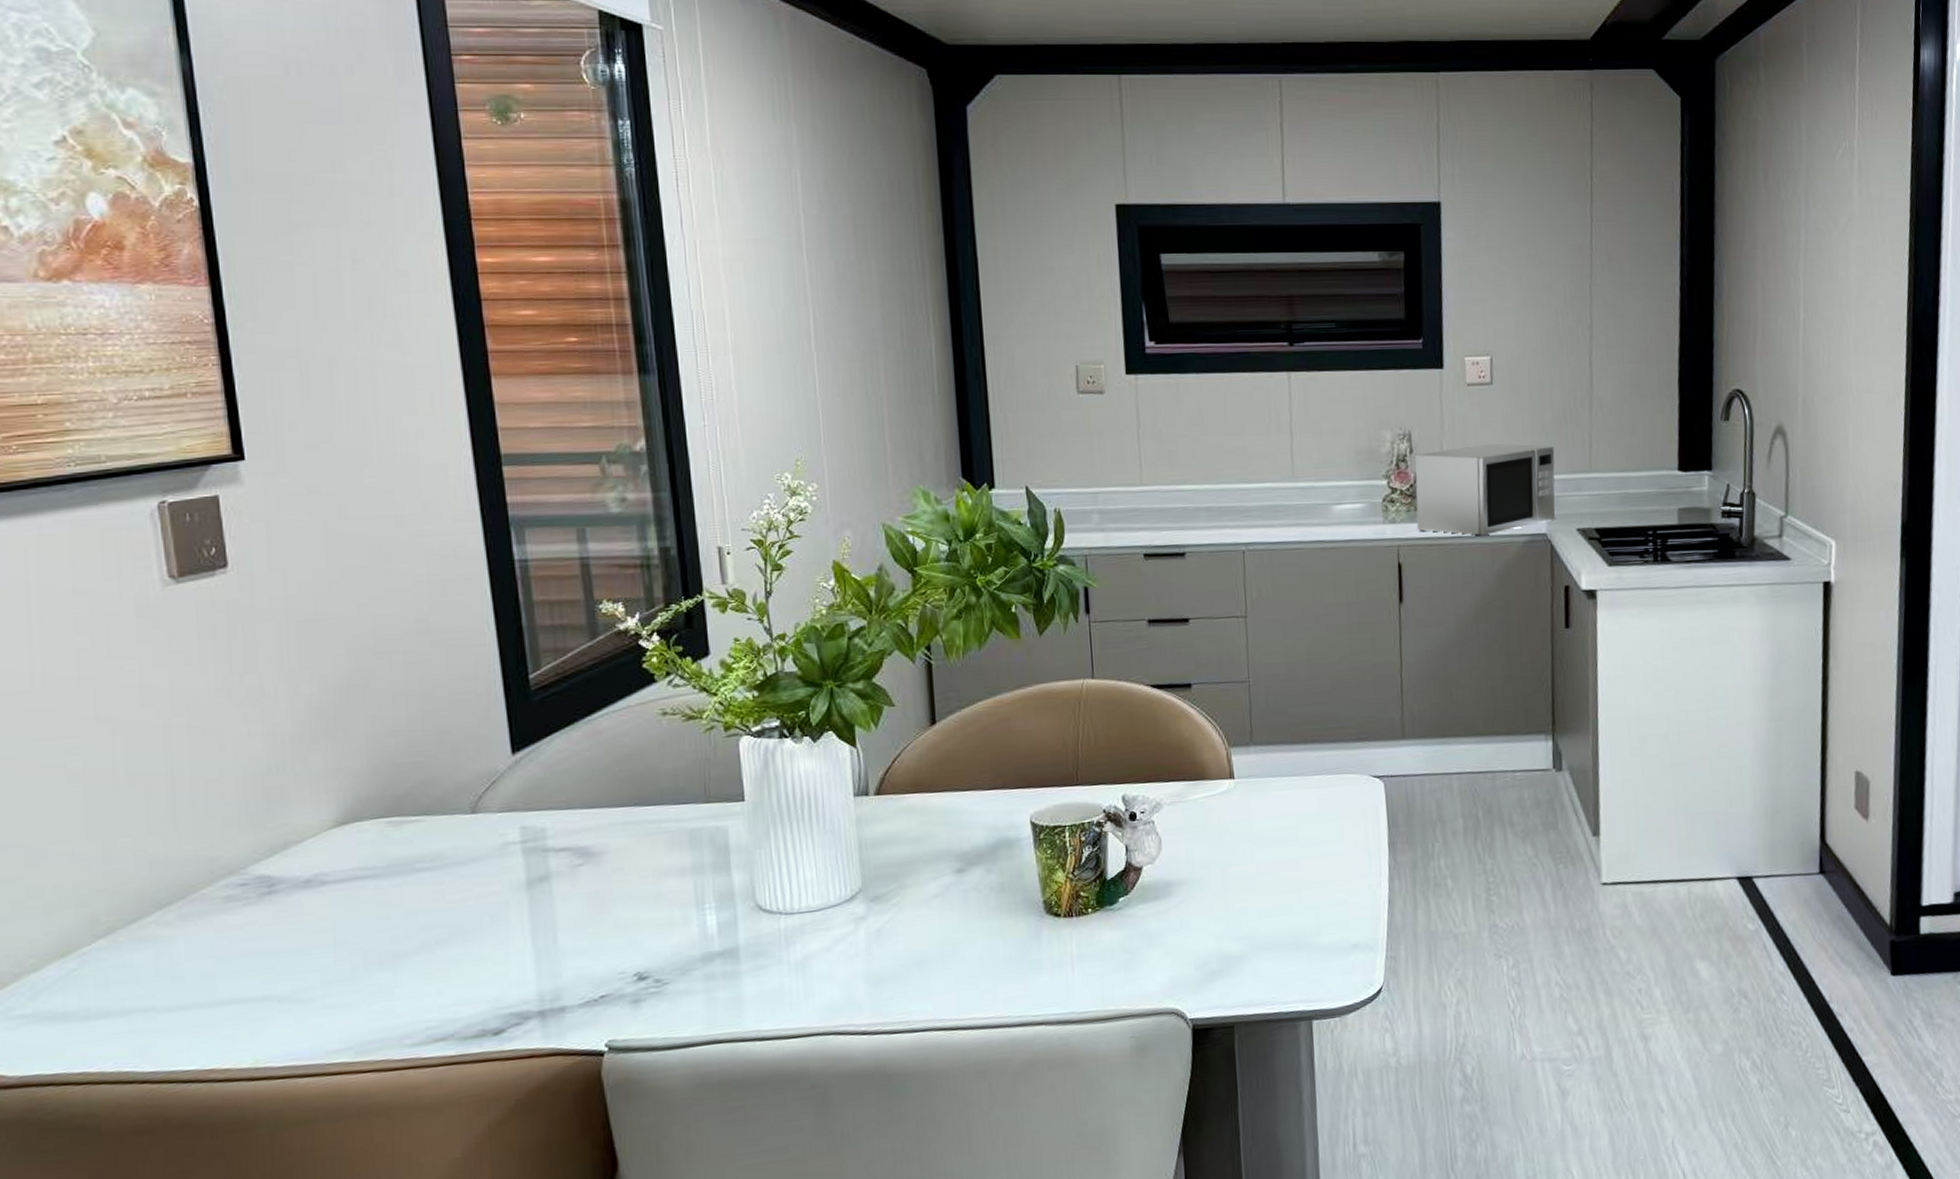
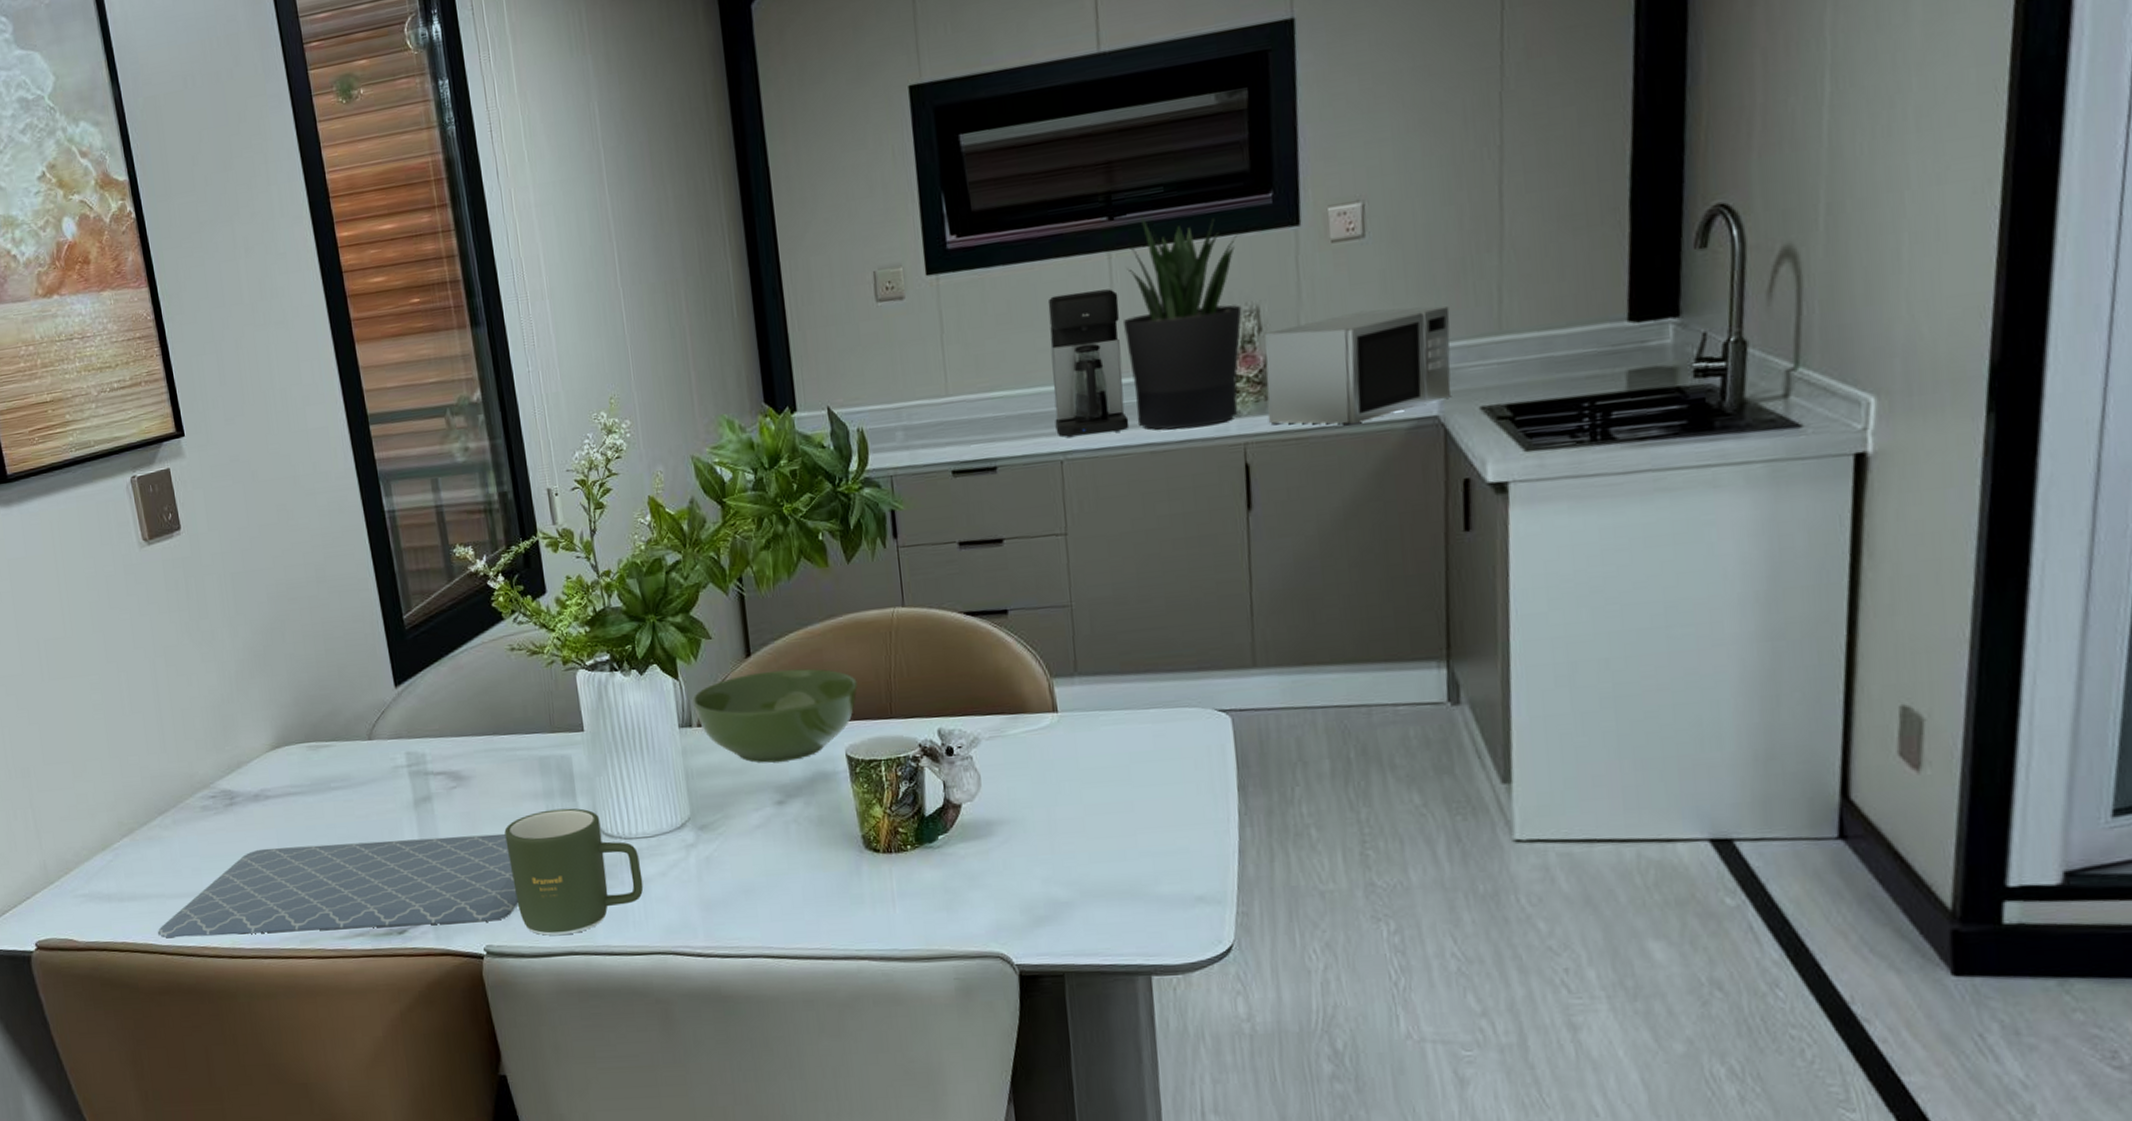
placemat: none [138,914,652,1062] -> present [157,833,518,938]
mug: none [640,883,804,1025] -> present [504,808,644,936]
bowl: none [869,737,1046,831] -> present [691,668,859,763]
coffee maker: none [1235,404,1303,531] -> present [1047,289,1130,438]
planter: none [1300,344,1397,530] -> present [1124,214,1242,430]

